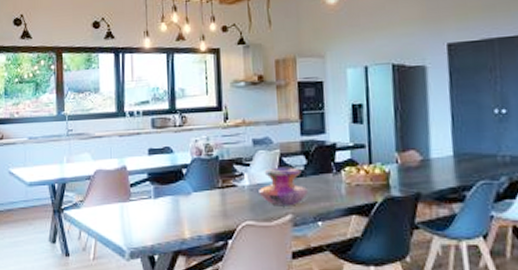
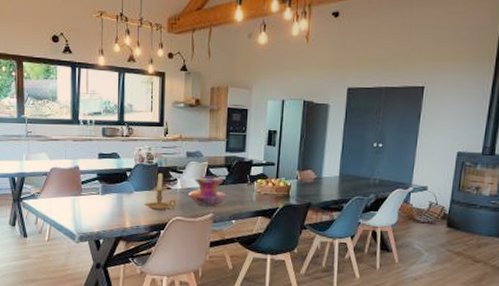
candle holder: none [205,166,244,215] -> present [144,172,176,211]

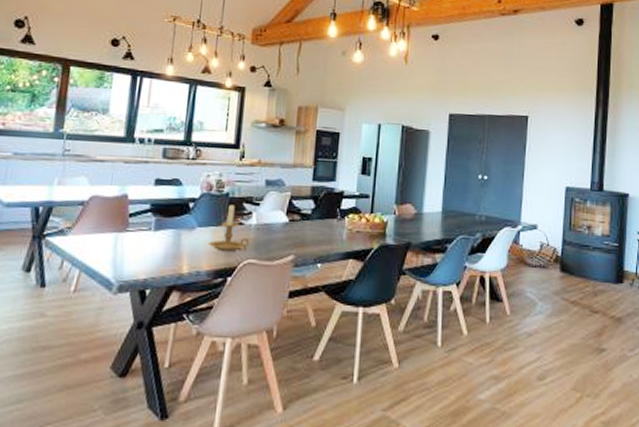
decorative vase: present [188,176,228,207] -> none [265,209,313,247]

